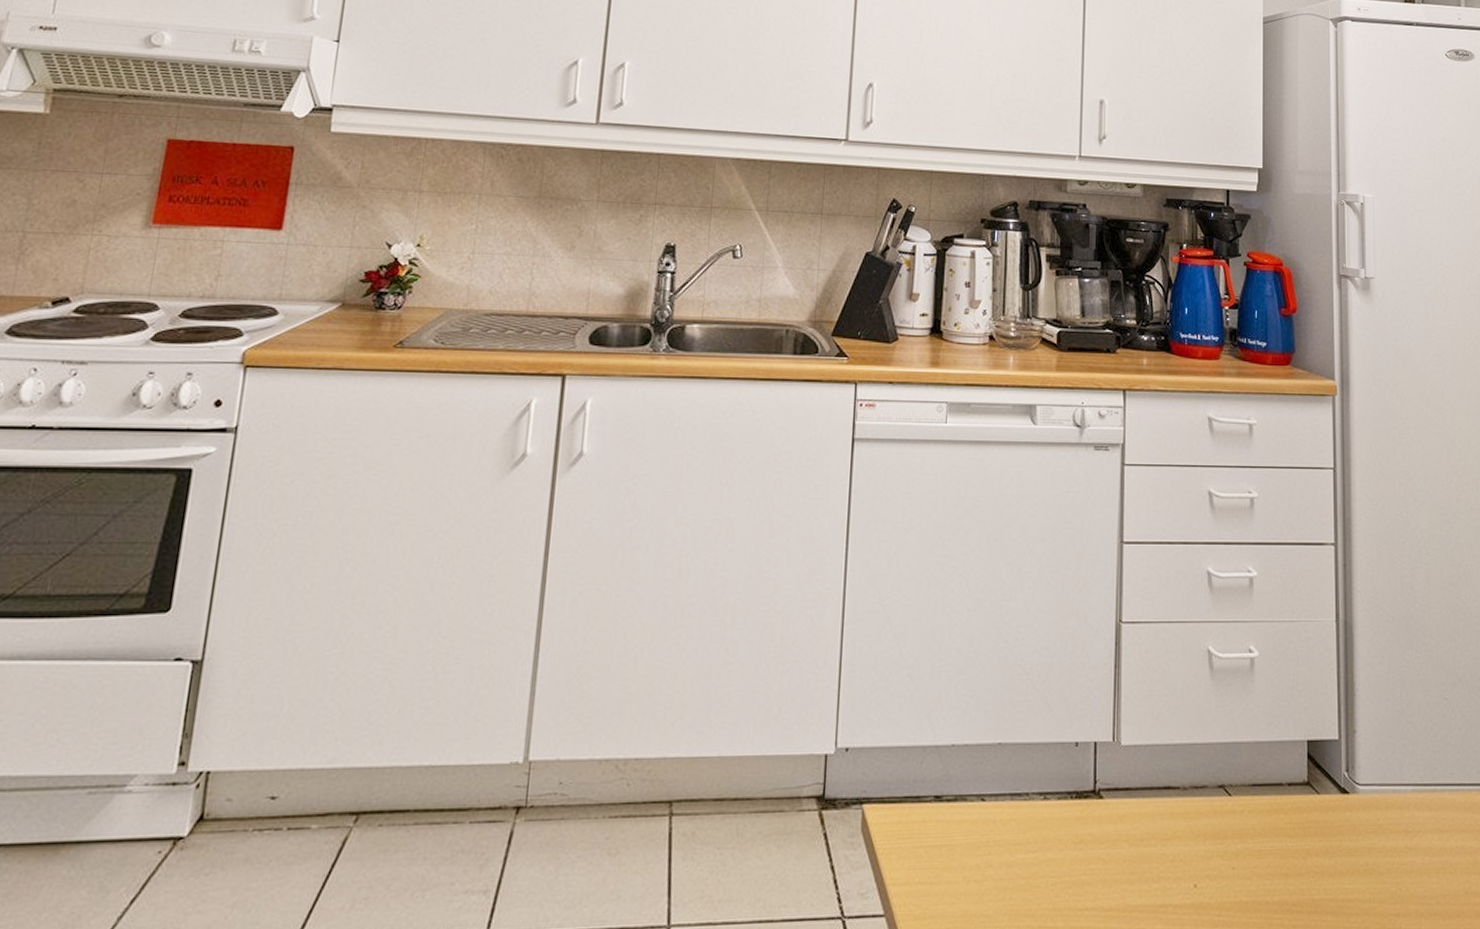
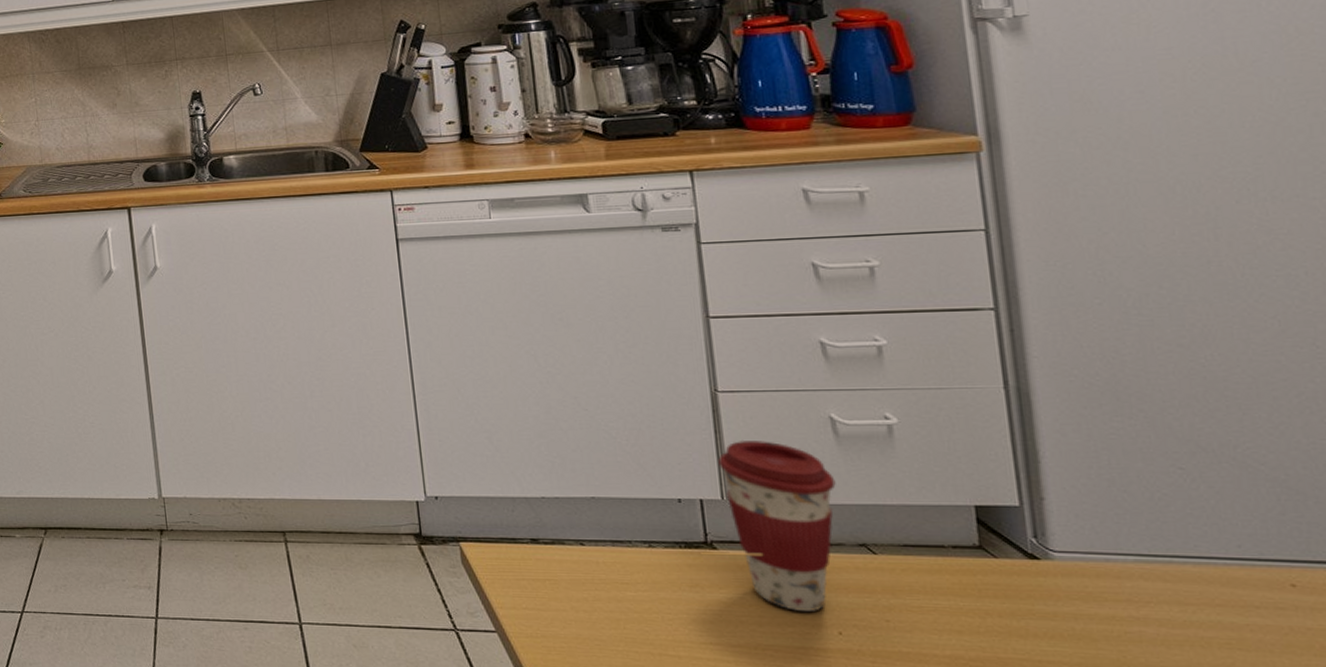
coffee cup: none [1114,676,1206,864] -> present [718,441,836,611]

